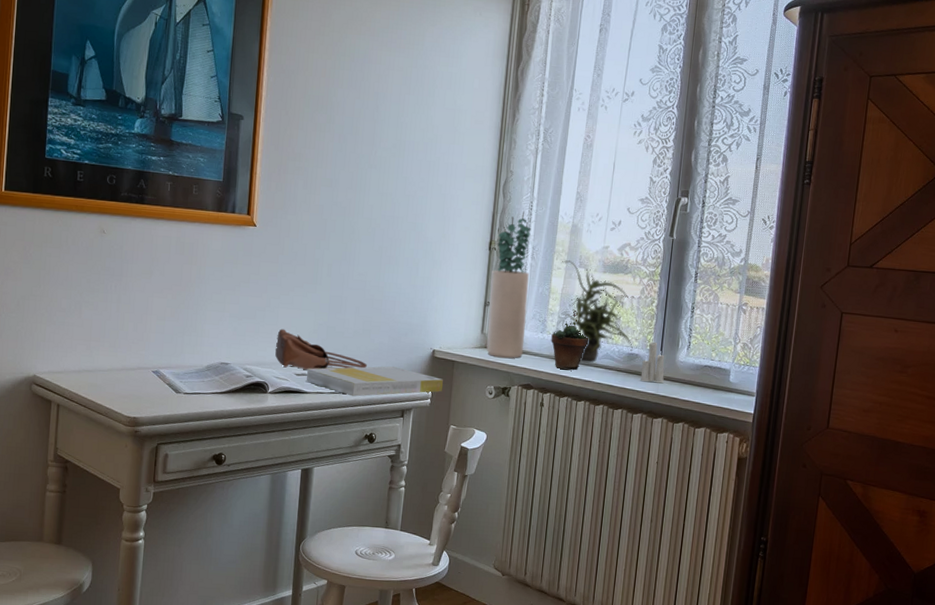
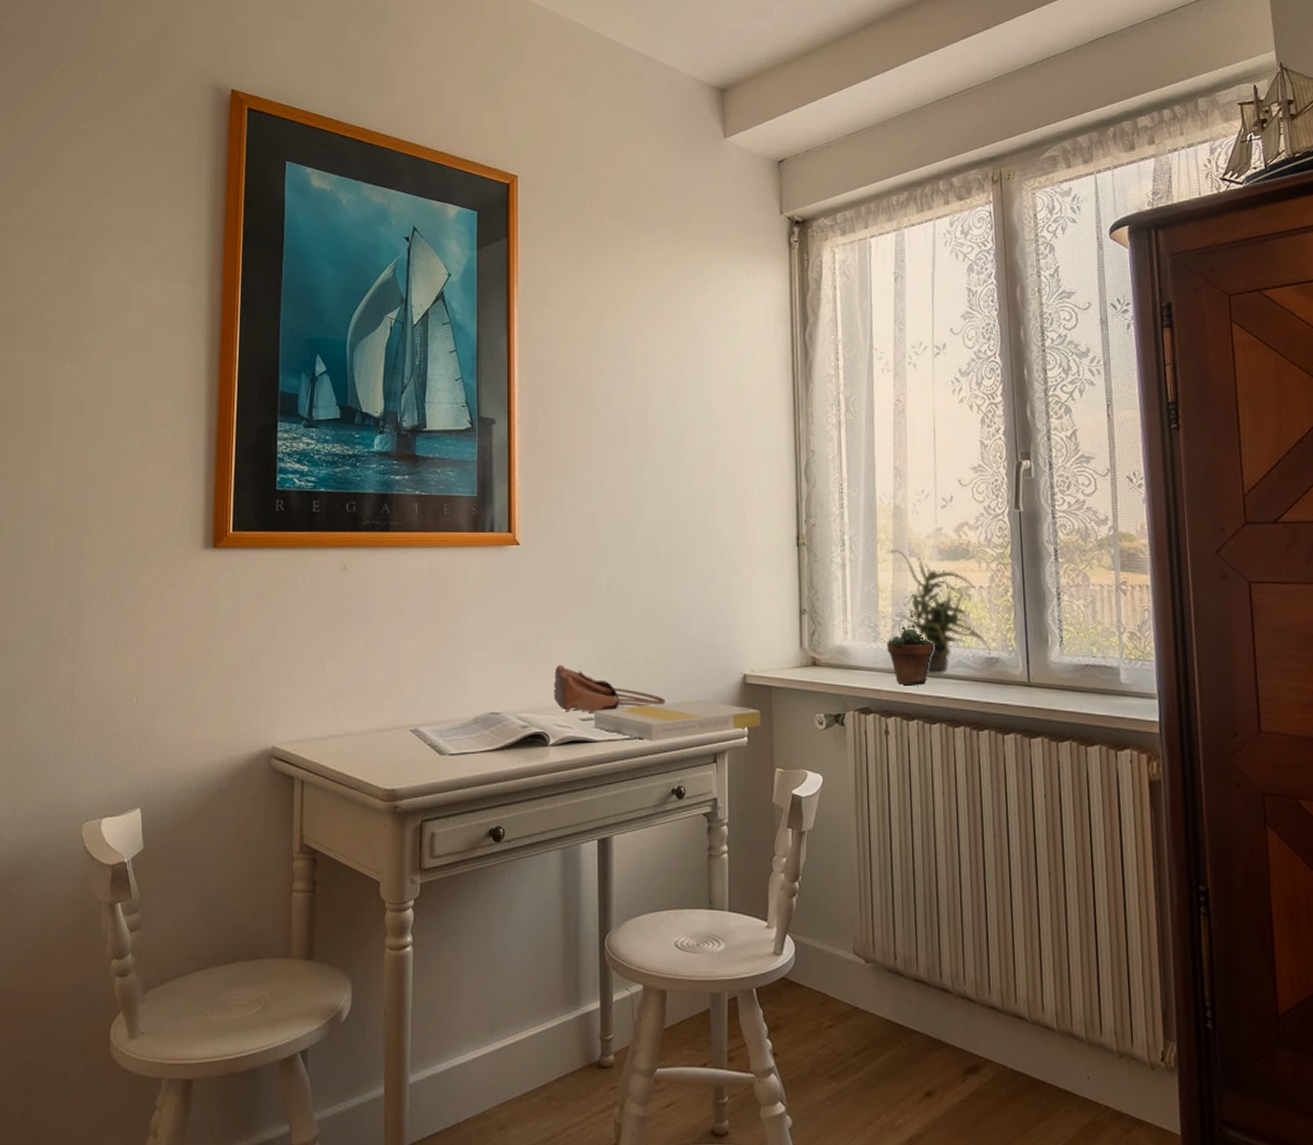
vase: present [486,211,531,358] -> none [804,495,855,676]
candle: present [640,337,665,384] -> none [1005,635,1036,693]

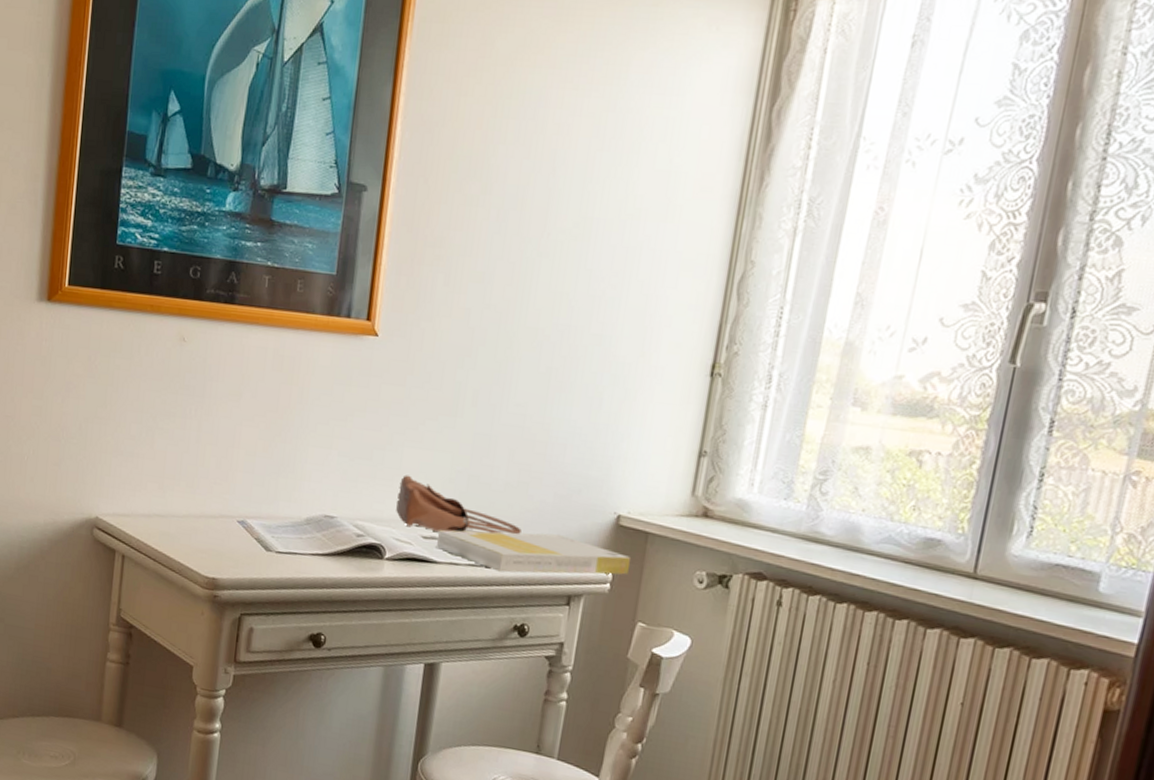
potted plant: present [886,550,991,675] -> none [822,394,934,549]
succulent plant: present [887,609,933,686] -> none [799,468,860,558]

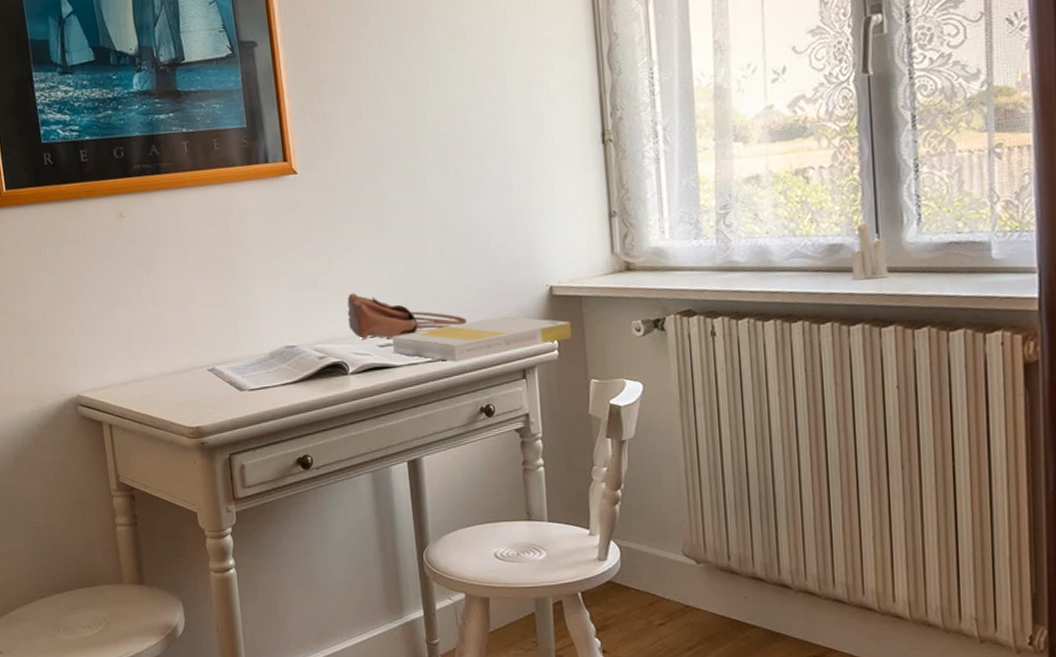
candle: none [942,516,986,587] -> present [850,216,888,281]

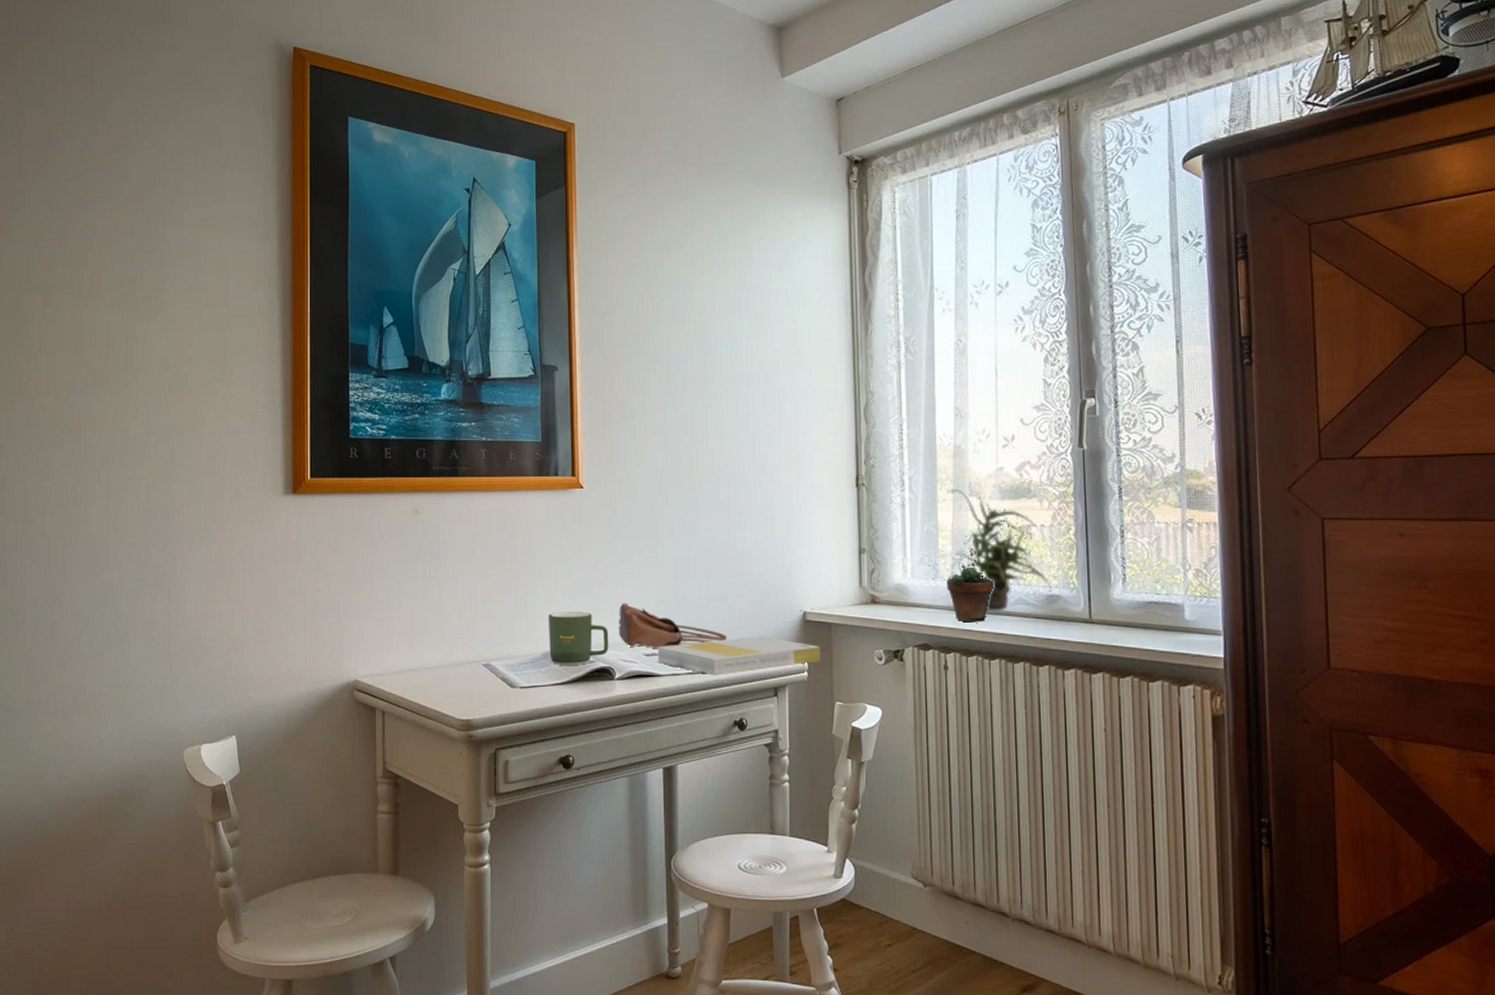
mug: none [271,306,340,364] -> present [548,612,609,665]
potted plant: none [707,135,833,269] -> present [946,489,1052,612]
succulent plant: none [710,199,765,283] -> present [946,548,993,623]
candle: present [850,216,888,281] -> none [1066,572,1098,629]

